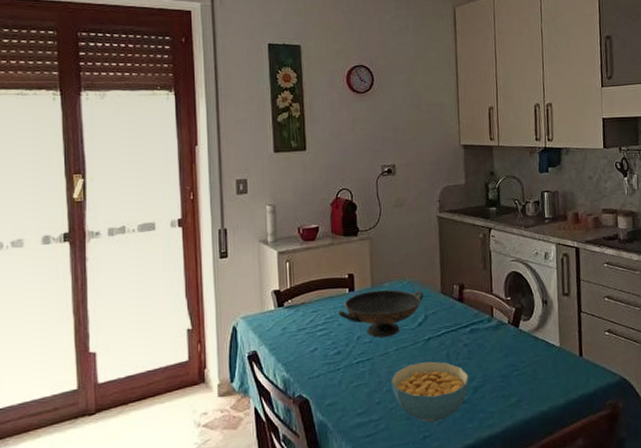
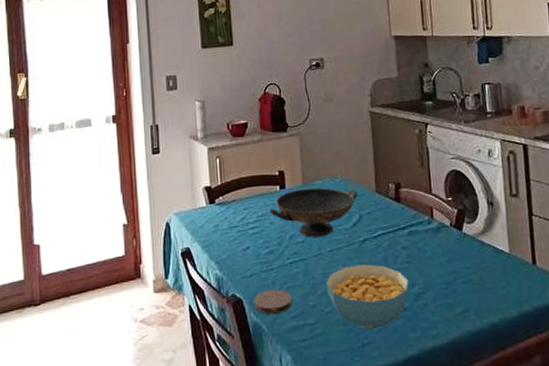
coaster: none [320,388,358,413] -> present [253,289,293,315]

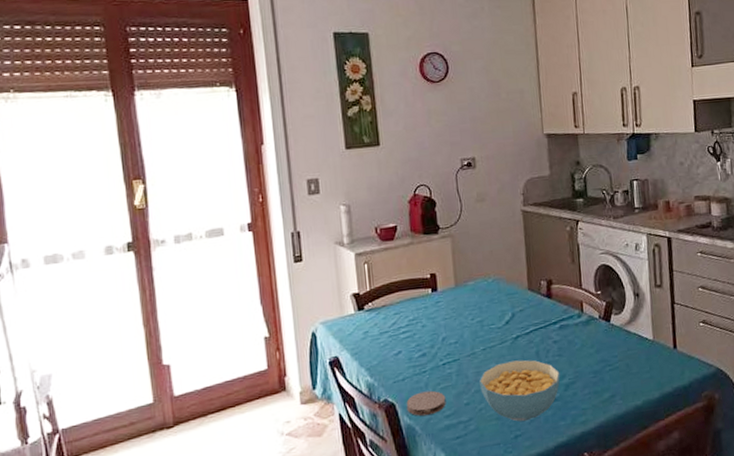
decorative bowl: present [269,187,358,237] -> none [421,287,510,338]

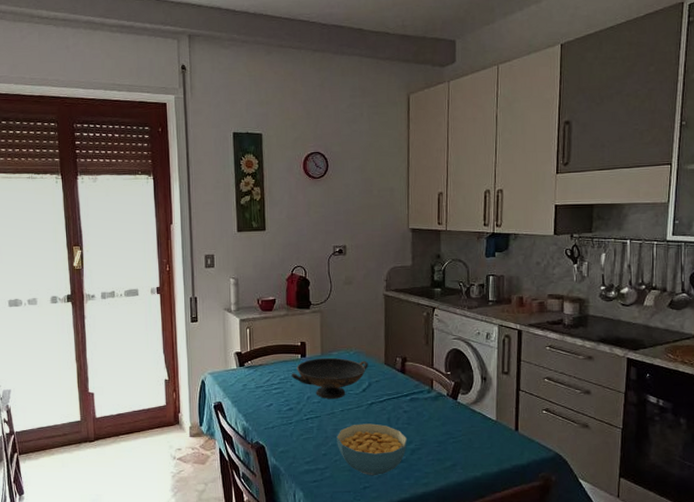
coaster: present [406,390,446,416] -> none [274,439,307,460]
decorative bowl: none [421,287,510,338] -> present [291,357,368,399]

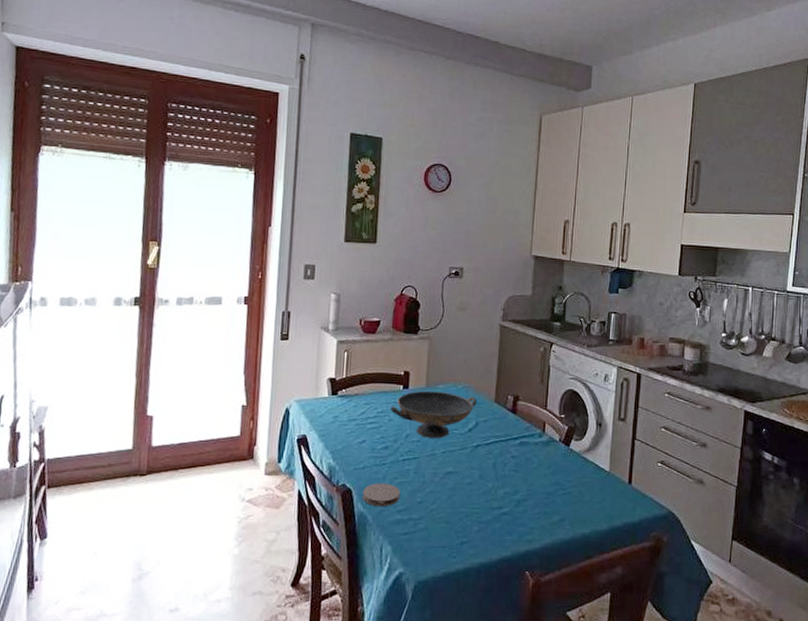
coaster: none [274,439,307,460] -> present [362,483,401,507]
cereal bowl: present [337,423,408,476] -> none [435,468,514,530]

